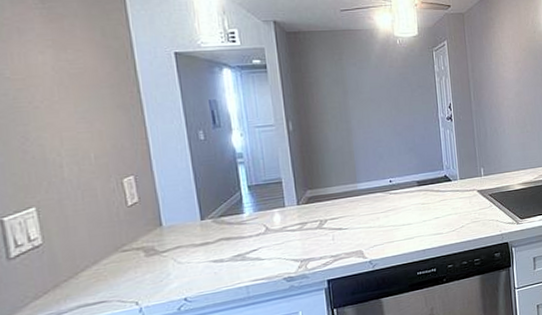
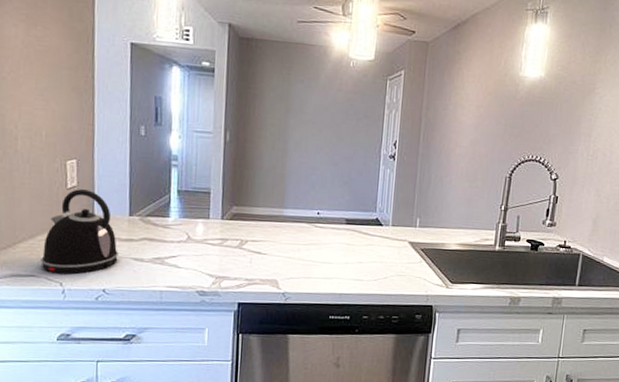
kettle: none [109,203,196,295] -> present [41,189,118,274]

